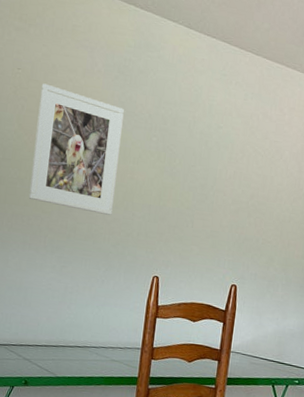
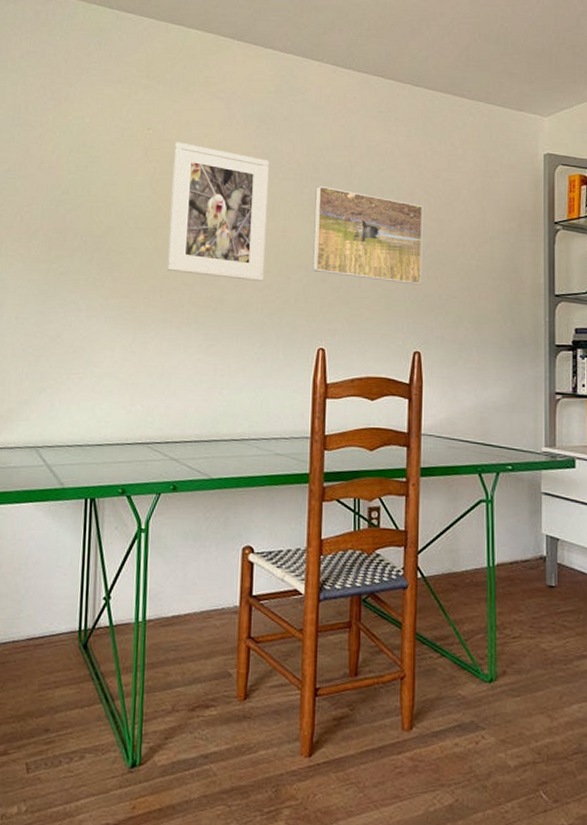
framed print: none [154,136,252,230] -> present [312,185,423,285]

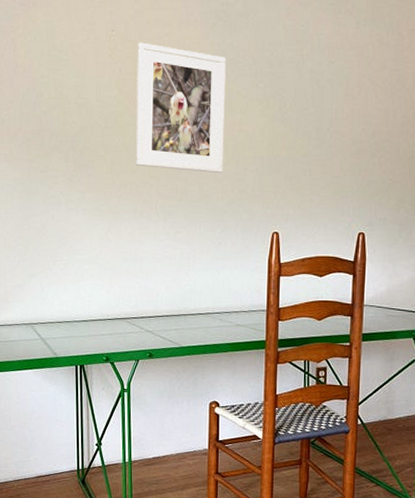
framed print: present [312,185,423,285] -> none [267,80,370,172]

